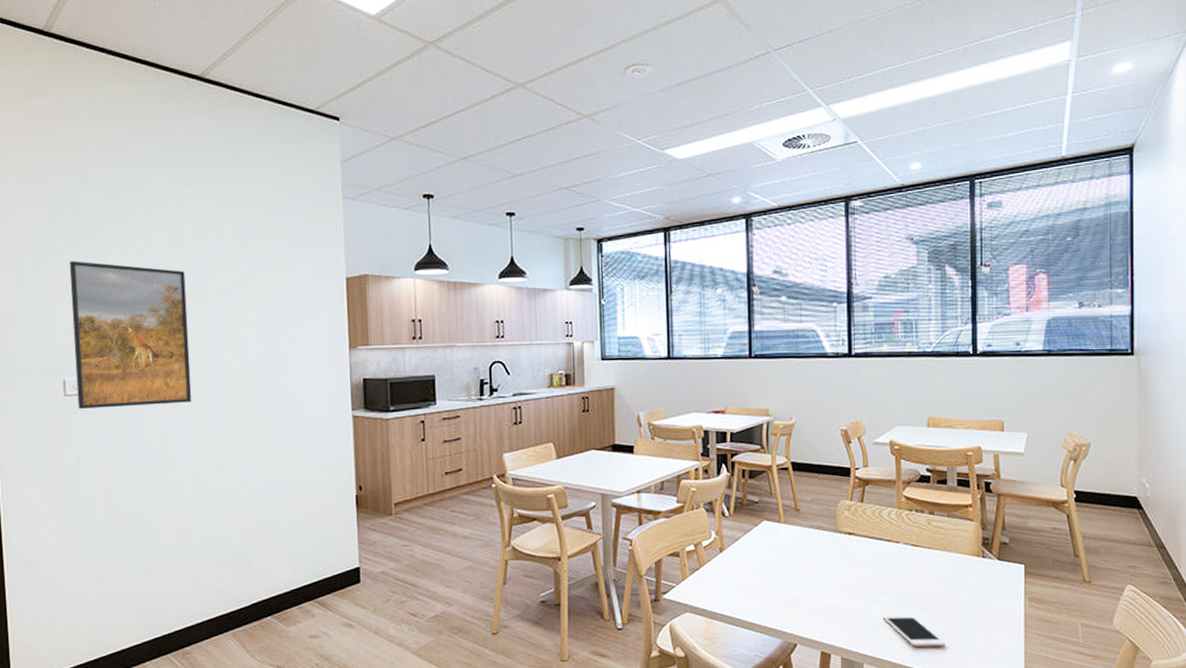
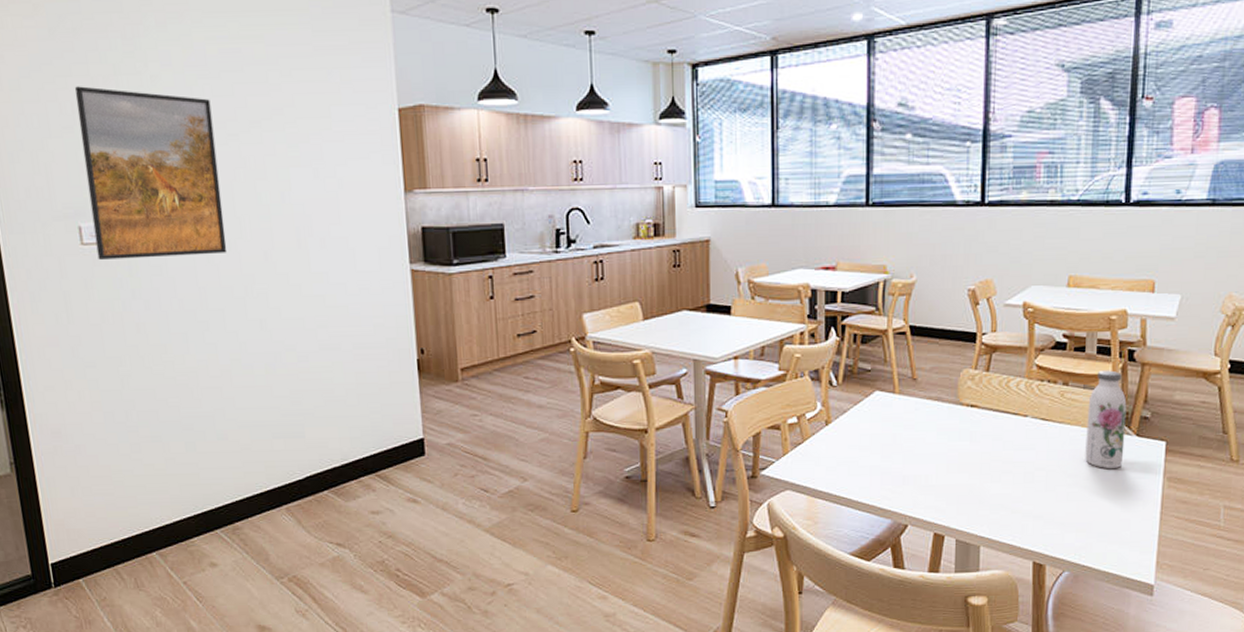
cell phone: present [882,615,945,647] -> none [1003,495,1072,529]
water bottle: none [952,500,988,590] -> present [1085,370,1127,468]

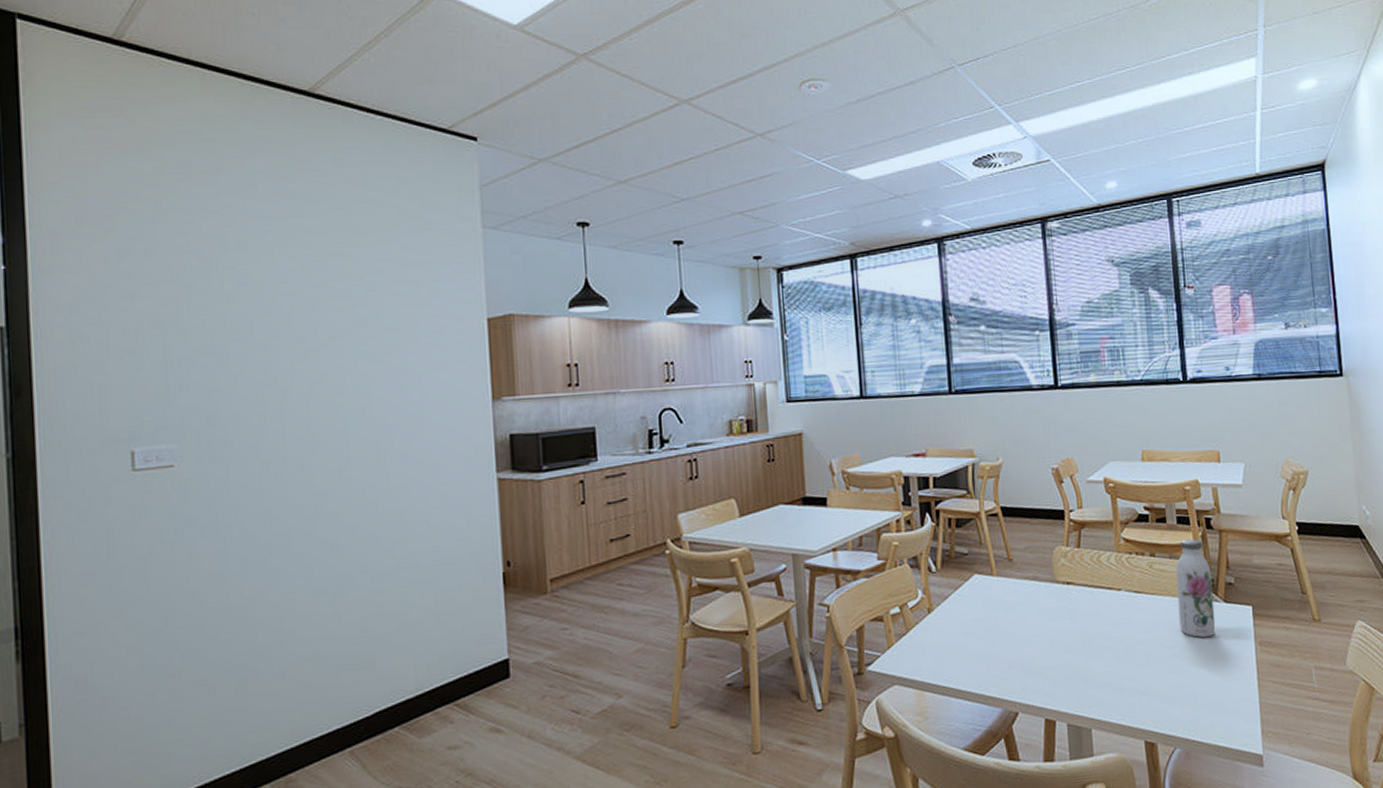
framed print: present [74,86,227,260] -> none [141,307,298,486]

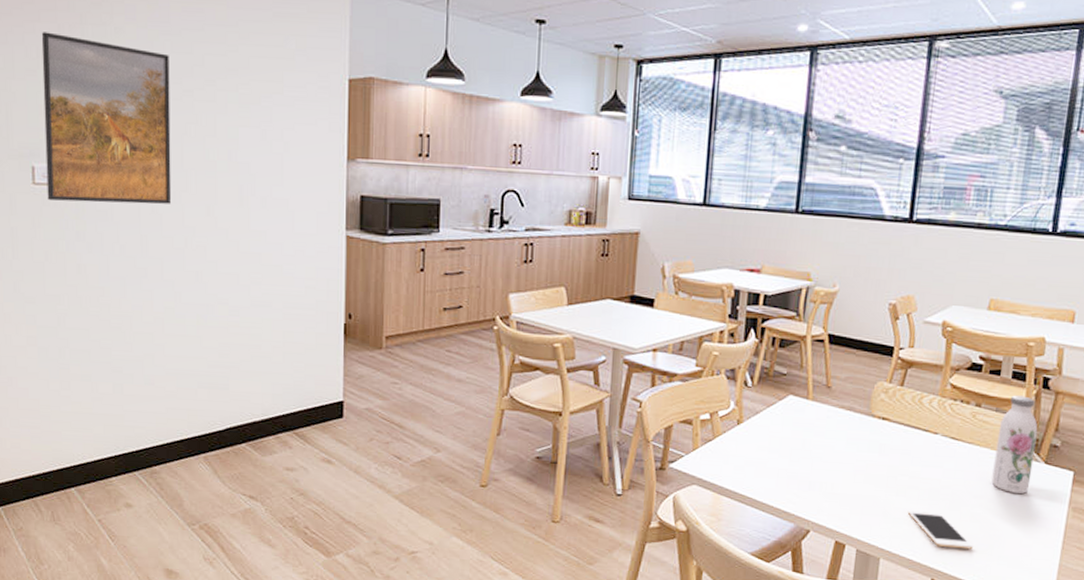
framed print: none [141,307,298,486] -> present [41,32,172,204]
cell phone: none [1108,670,1177,706] -> present [907,511,973,550]

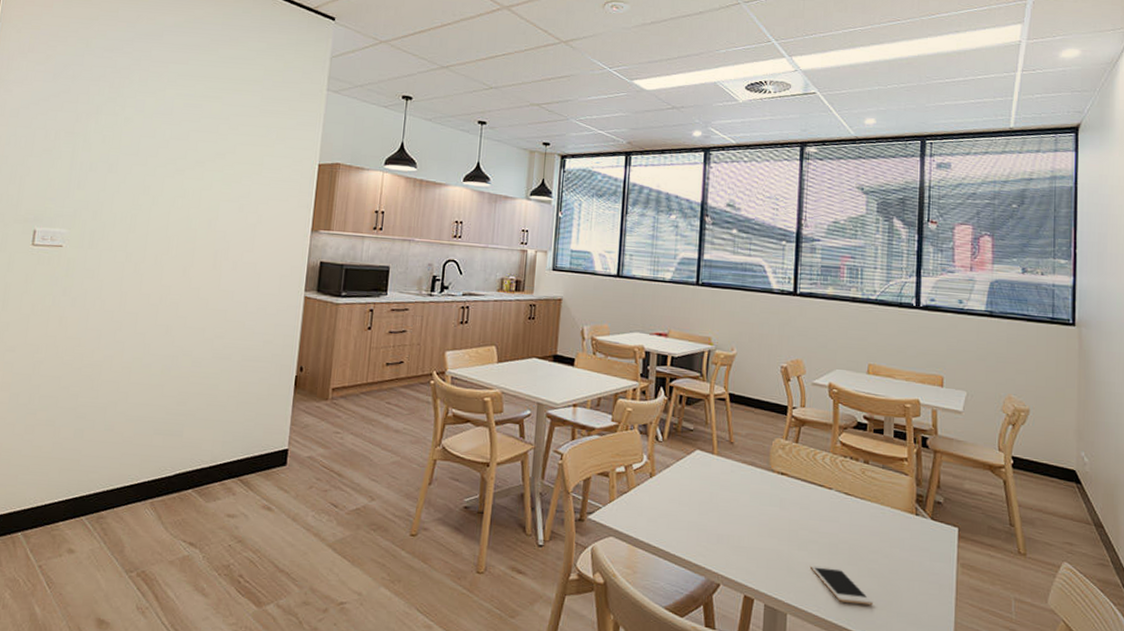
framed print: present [41,32,172,204] -> none [43,119,168,265]
water bottle: present [991,395,1038,494] -> none [884,453,922,549]

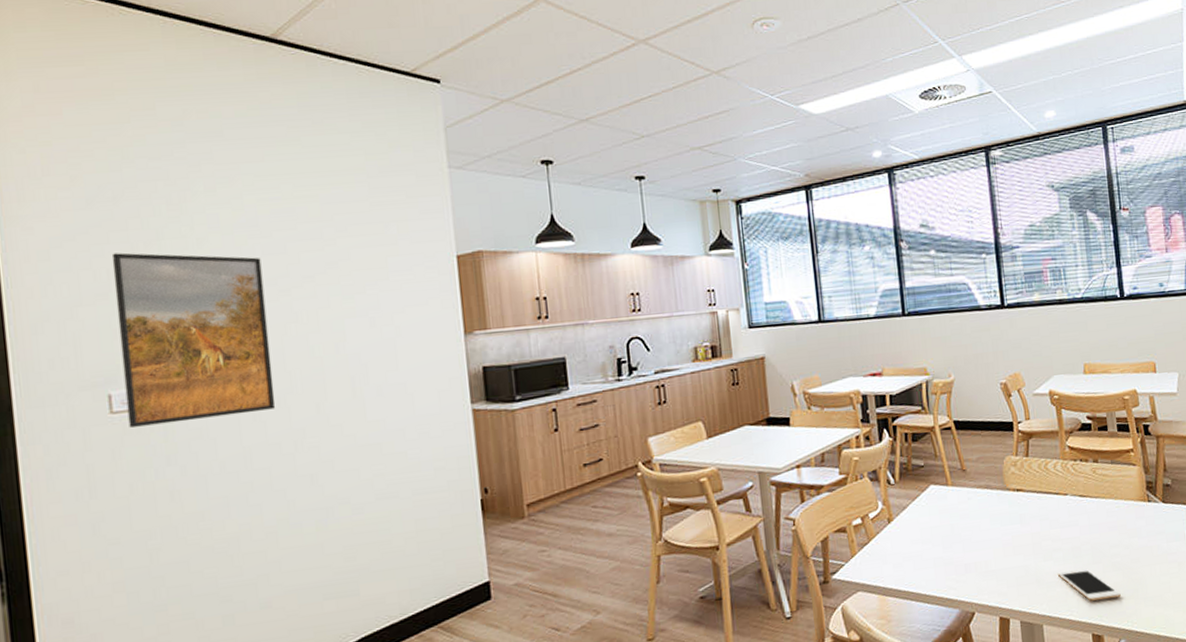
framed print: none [43,119,168,265] -> present [111,252,276,428]

